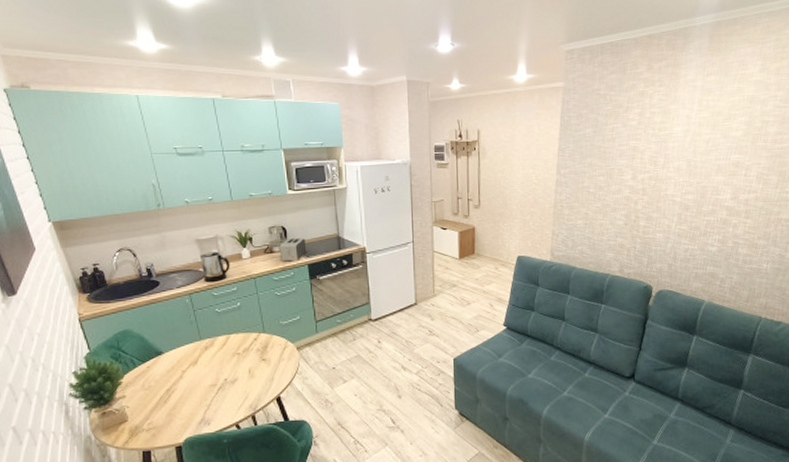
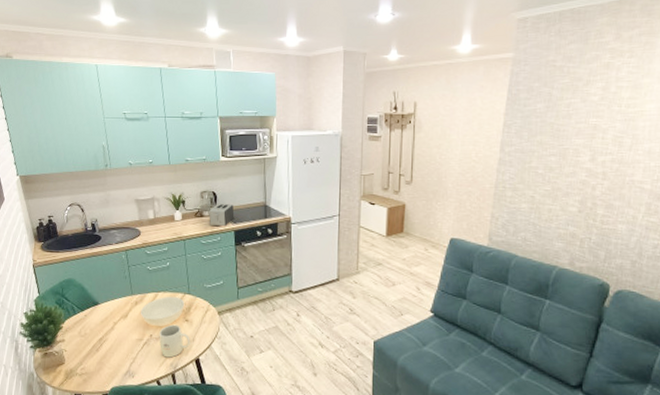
kettle: present [199,251,230,282] -> none [137,212,164,241]
bowl: none [211,336,261,370] -> present [140,296,185,327]
mug: none [234,365,270,400] -> present [159,324,191,358]

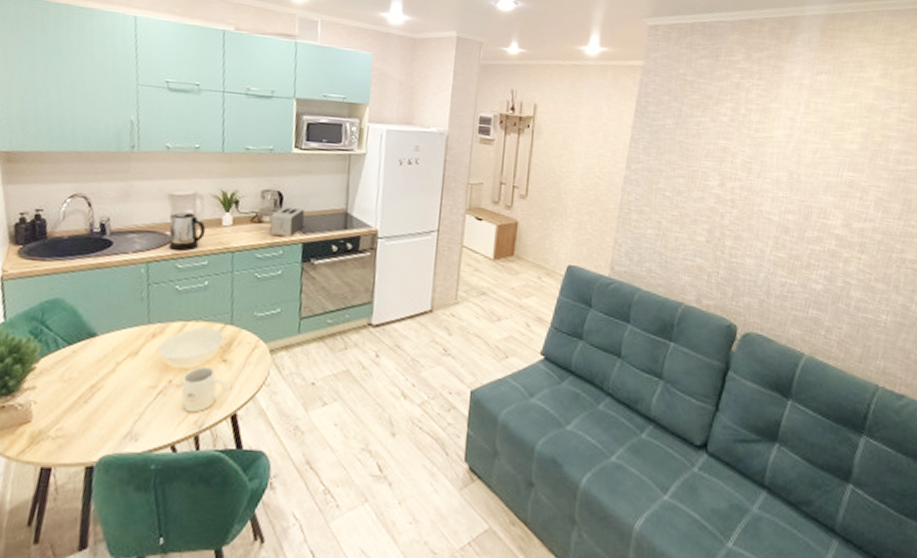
kettle: none [137,212,164,241] -> present [168,212,206,251]

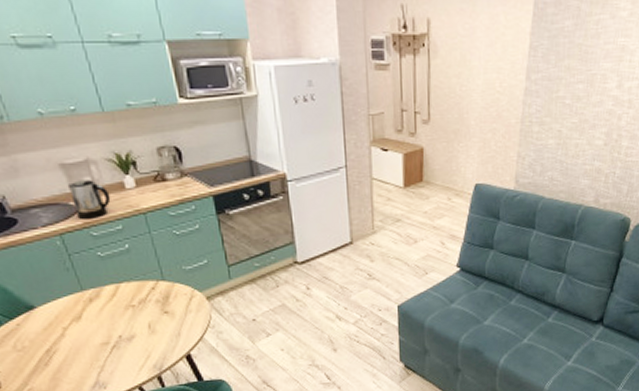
bowl: present [157,326,225,370] -> none [98,285,161,326]
mug: present [180,366,227,413] -> none [130,319,176,359]
toaster: present [270,206,305,238] -> none [173,161,210,192]

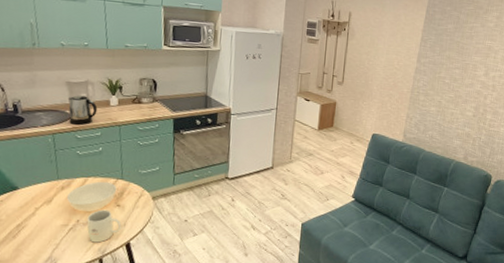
bowl: none [98,285,161,326] -> present [66,181,117,213]
mug: none [130,319,176,359] -> present [86,209,122,243]

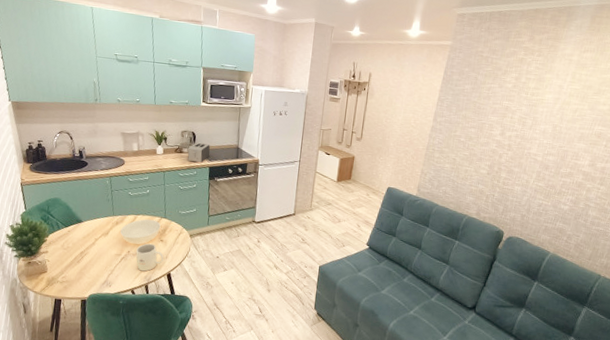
kettle: present [67,95,98,125] -> none [122,144,146,170]
toaster: none [147,91,175,115] -> present [187,142,211,163]

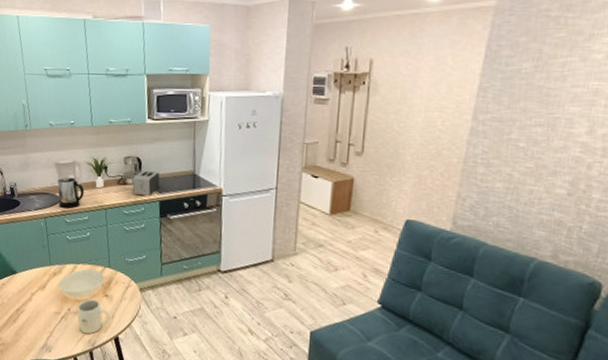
kettle: none [122,144,146,170] -> present [57,177,85,208]

